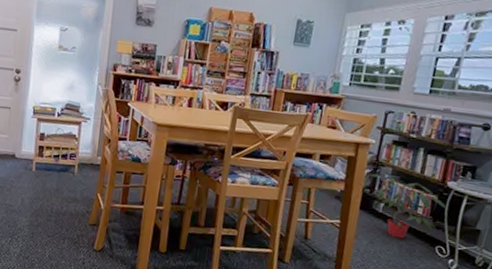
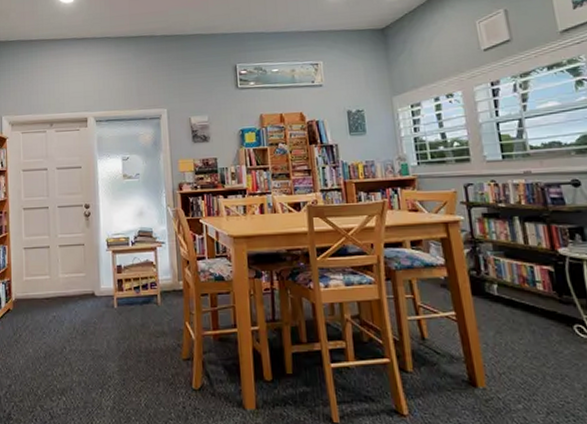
potted plant: present [367,173,449,239] -> none [468,252,571,323]

